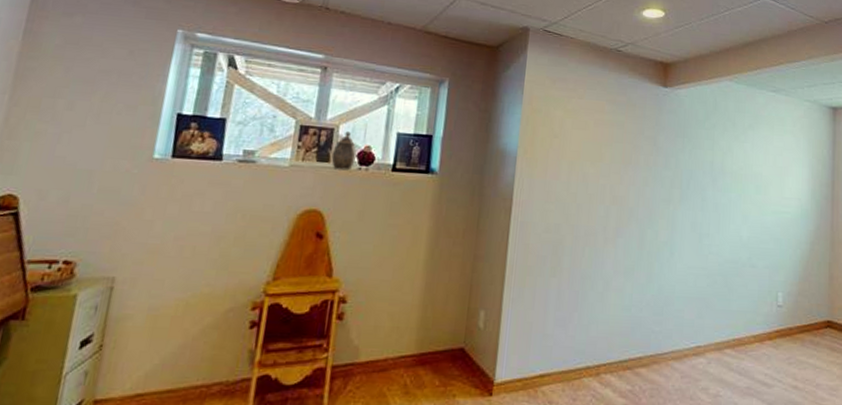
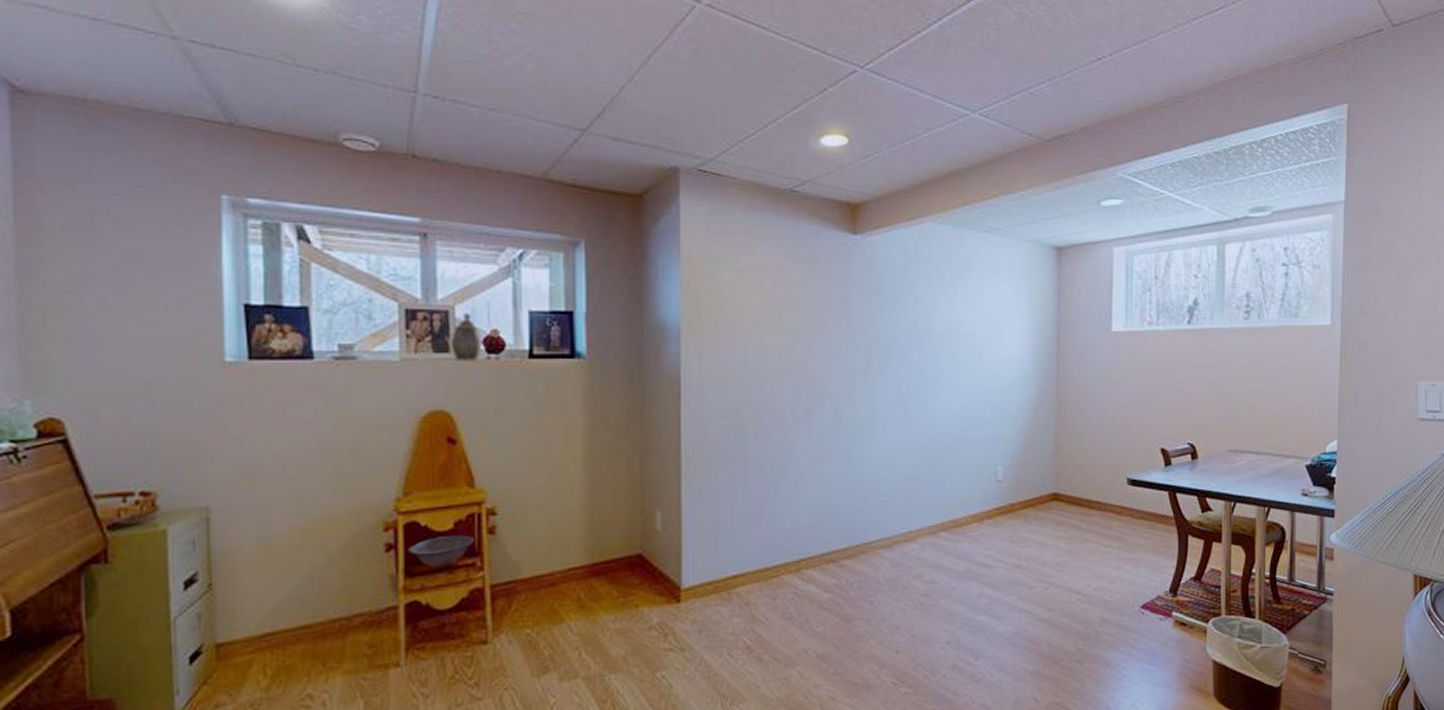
decorative bowl: none [268,318,325,348] -> present [408,534,474,570]

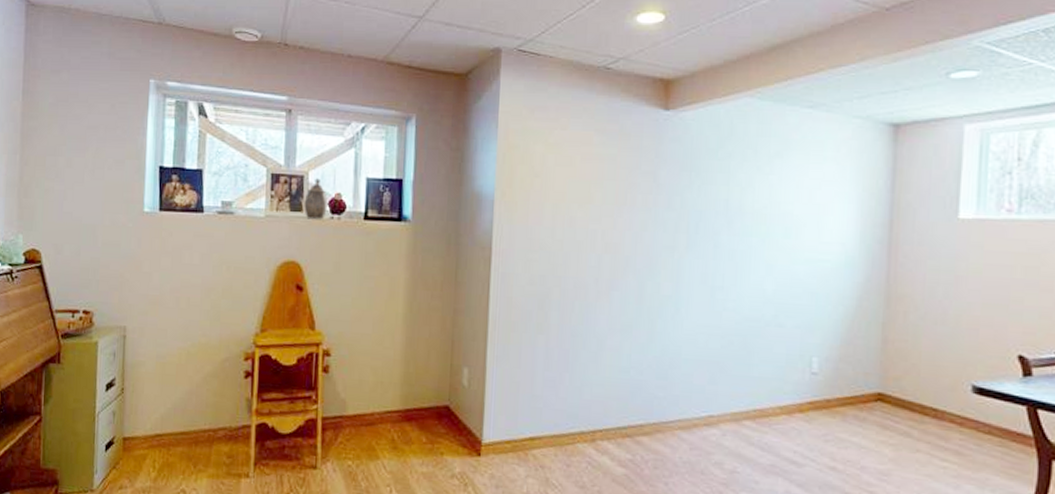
decorative bowl: present [408,534,474,570] -> none [261,369,312,398]

